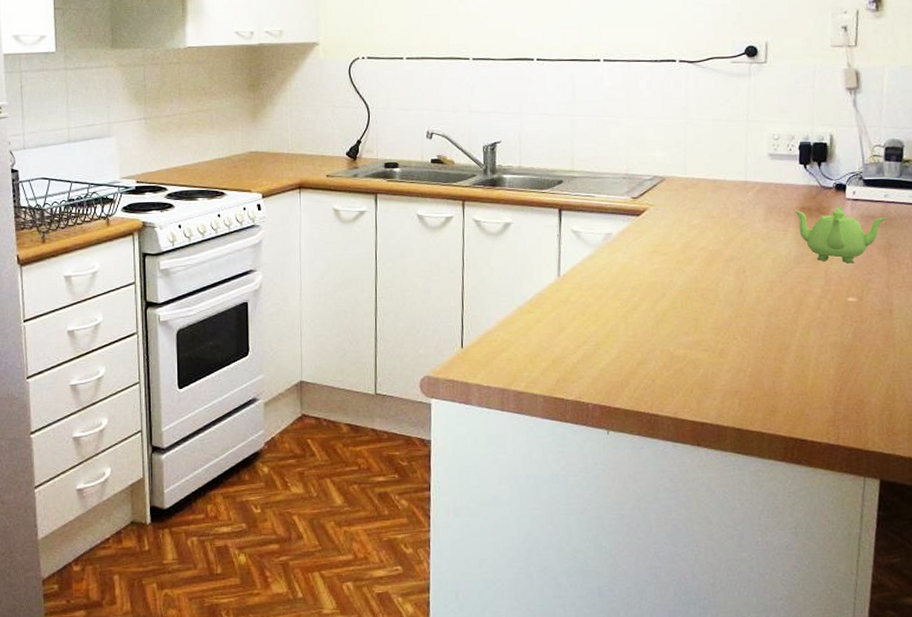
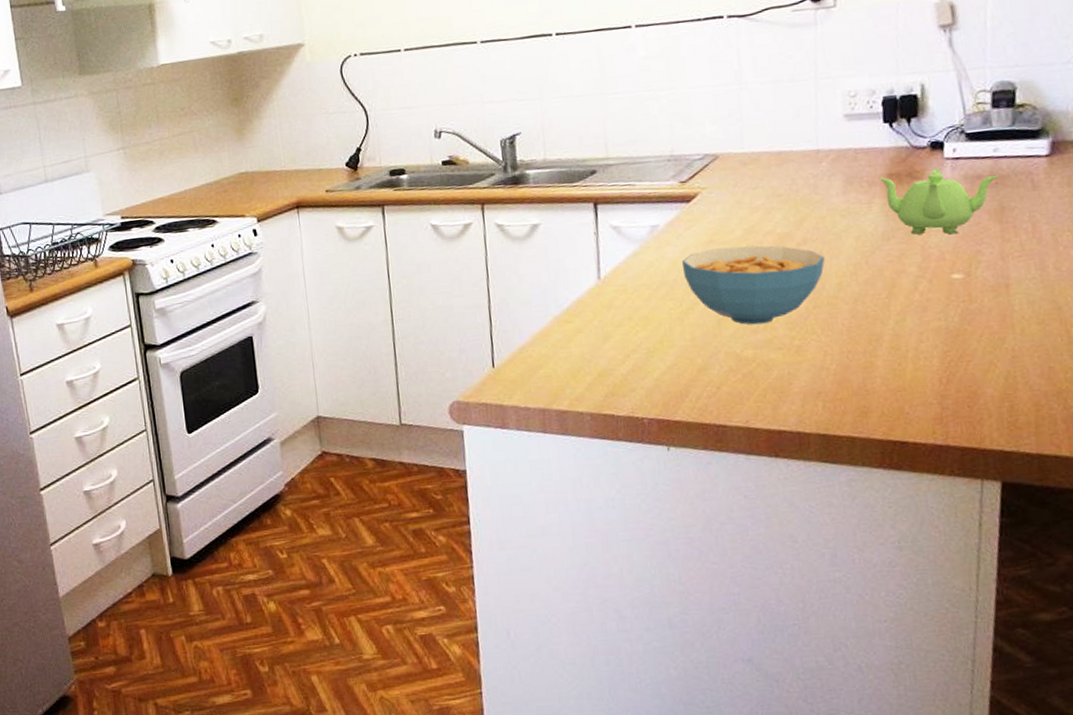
cereal bowl: none [629,258,747,328] -> present [681,245,825,325]

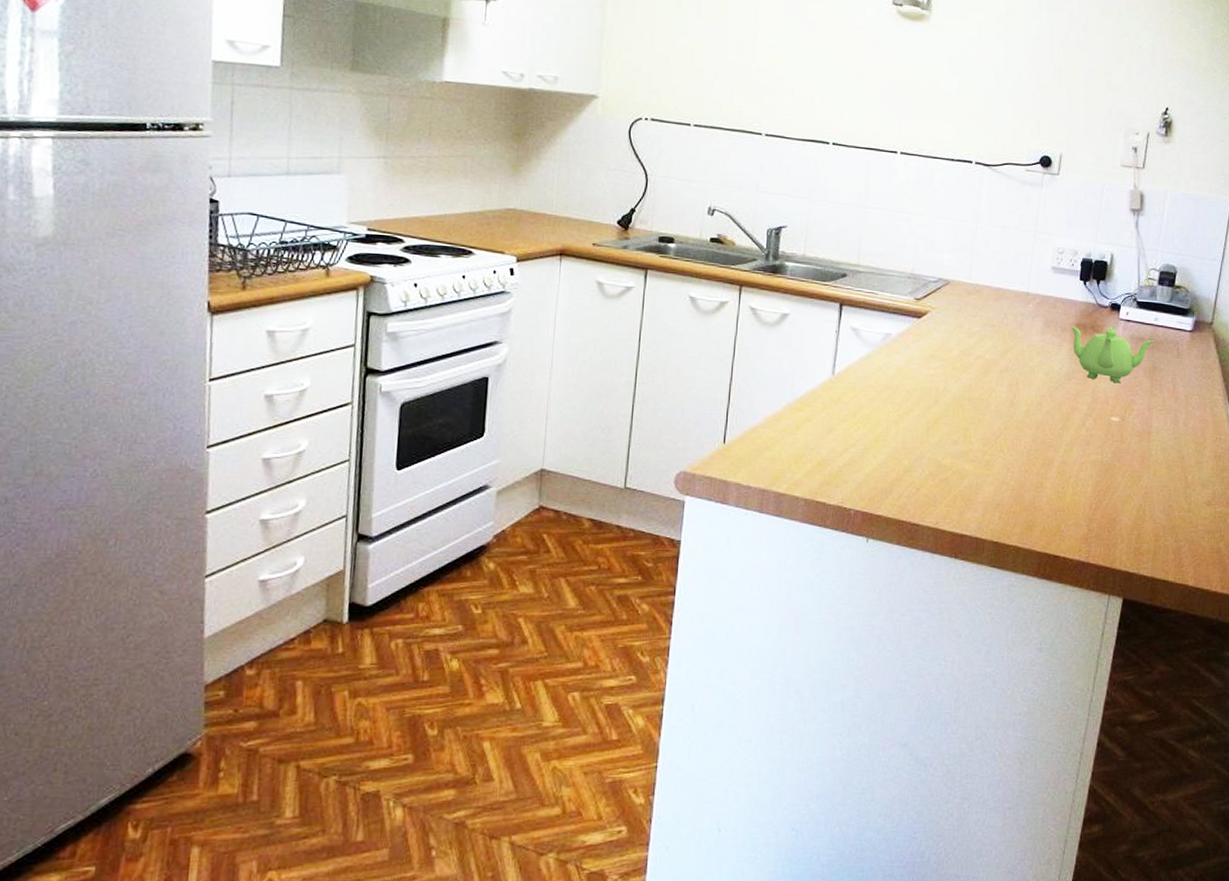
cereal bowl: present [681,245,825,325] -> none [905,363,1020,437]

